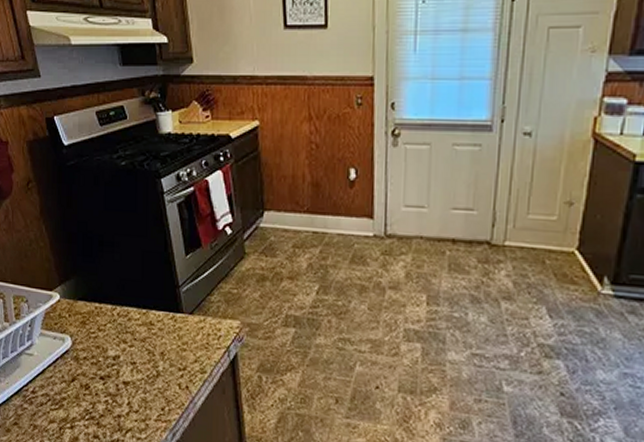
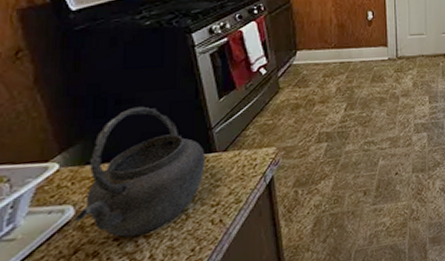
kettle: none [72,251,173,381] -> present [75,106,205,238]

